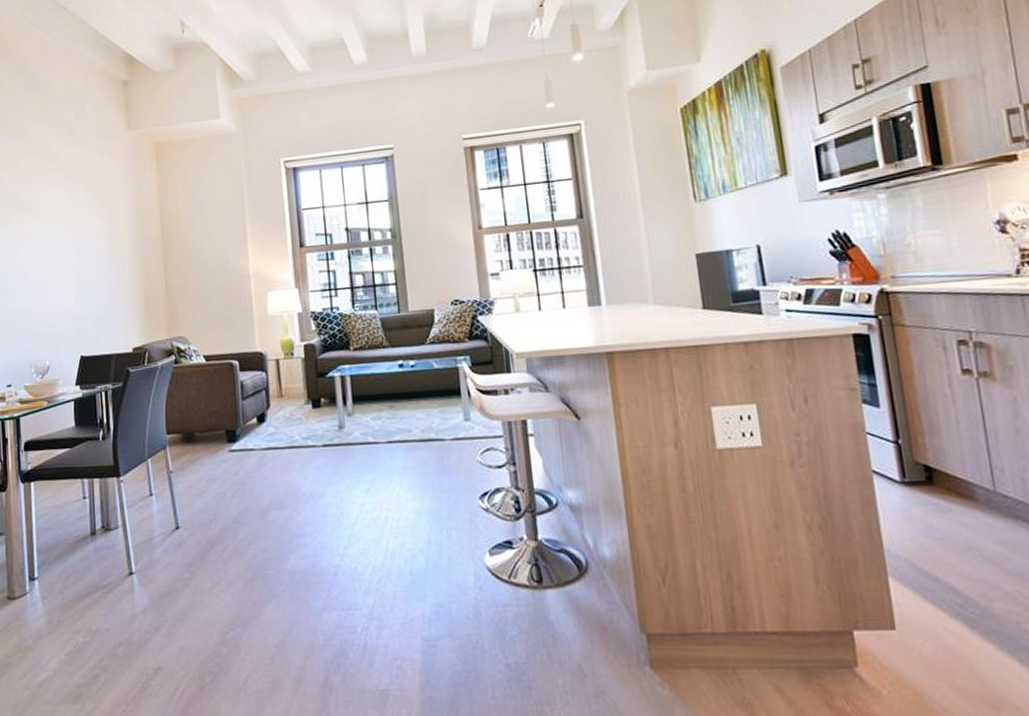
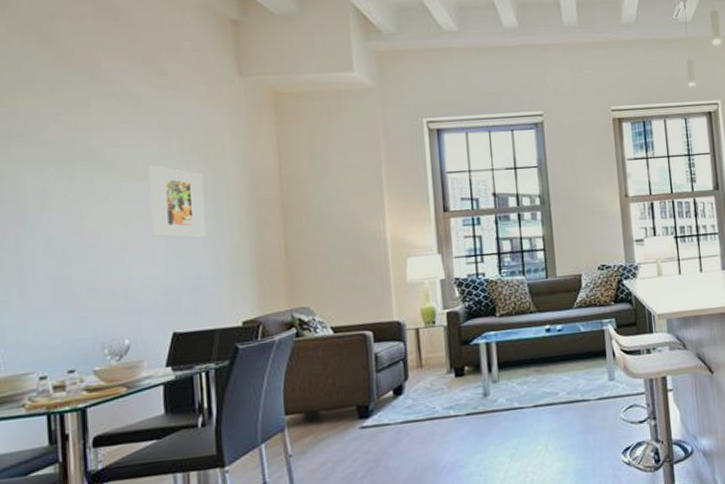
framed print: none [62,211,104,274] -> present [148,165,206,238]

